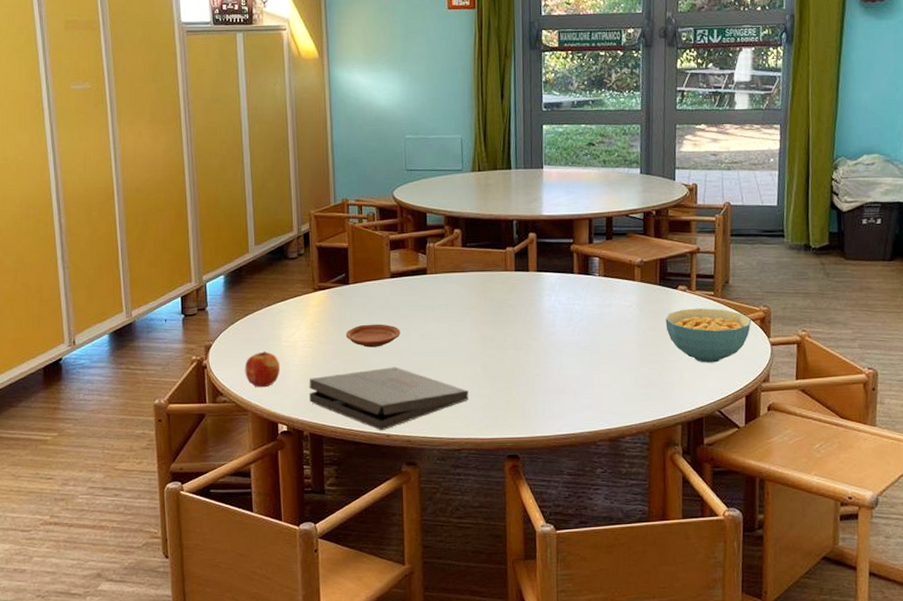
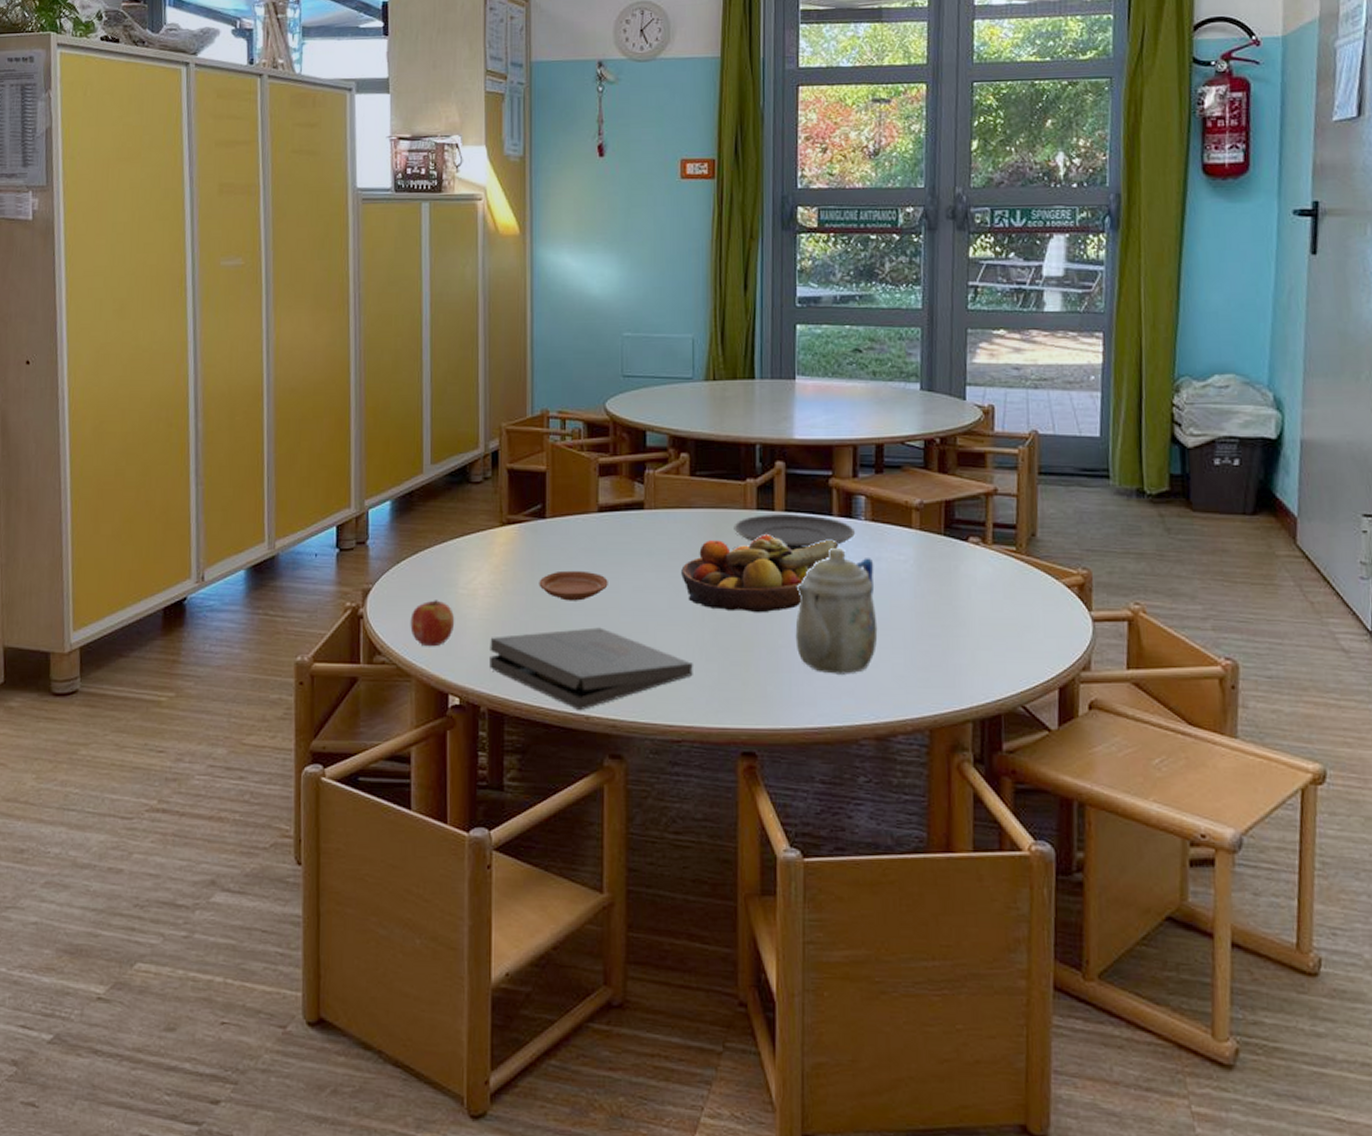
fruit bowl: none [457,290,578,351] -> present [681,534,838,613]
plate: none [497,273,591,300] -> present [734,514,855,548]
teapot: none [546,298,610,394] -> present [795,548,878,674]
cereal bowl: present [665,308,752,363] -> none [952,568,1067,641]

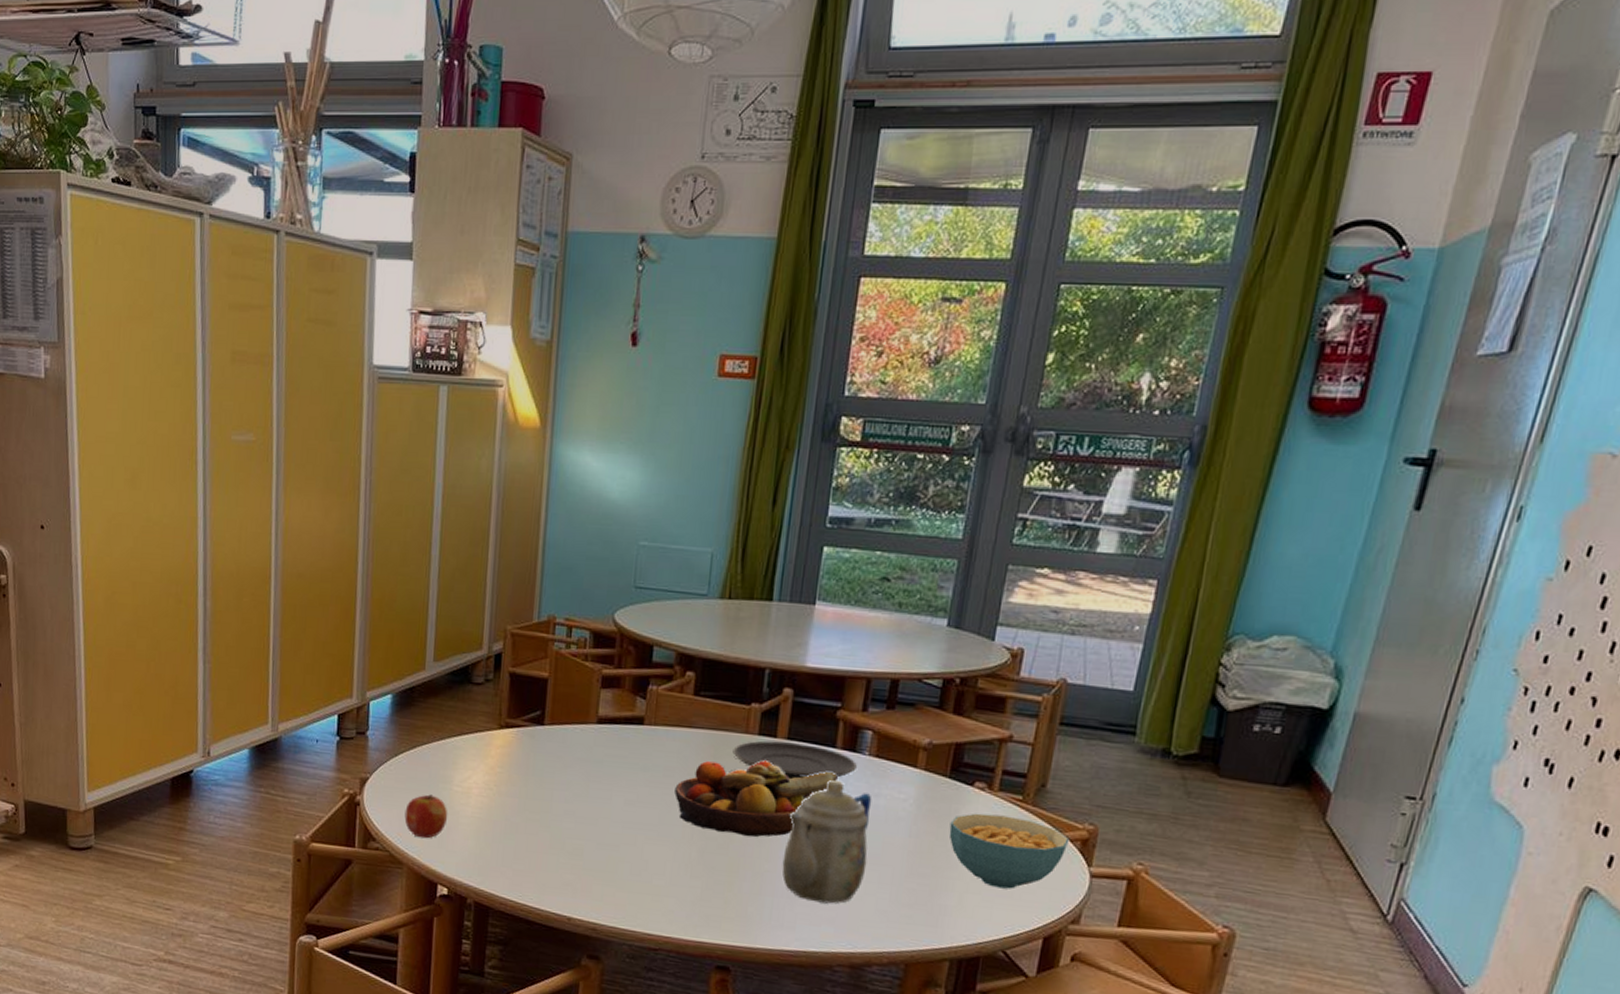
pizza box: present [489,627,693,711] -> none [478,834,677,912]
plate: present [539,570,608,601] -> none [532,777,601,809]
cereal bowl: none [952,568,1067,641] -> present [949,813,1070,889]

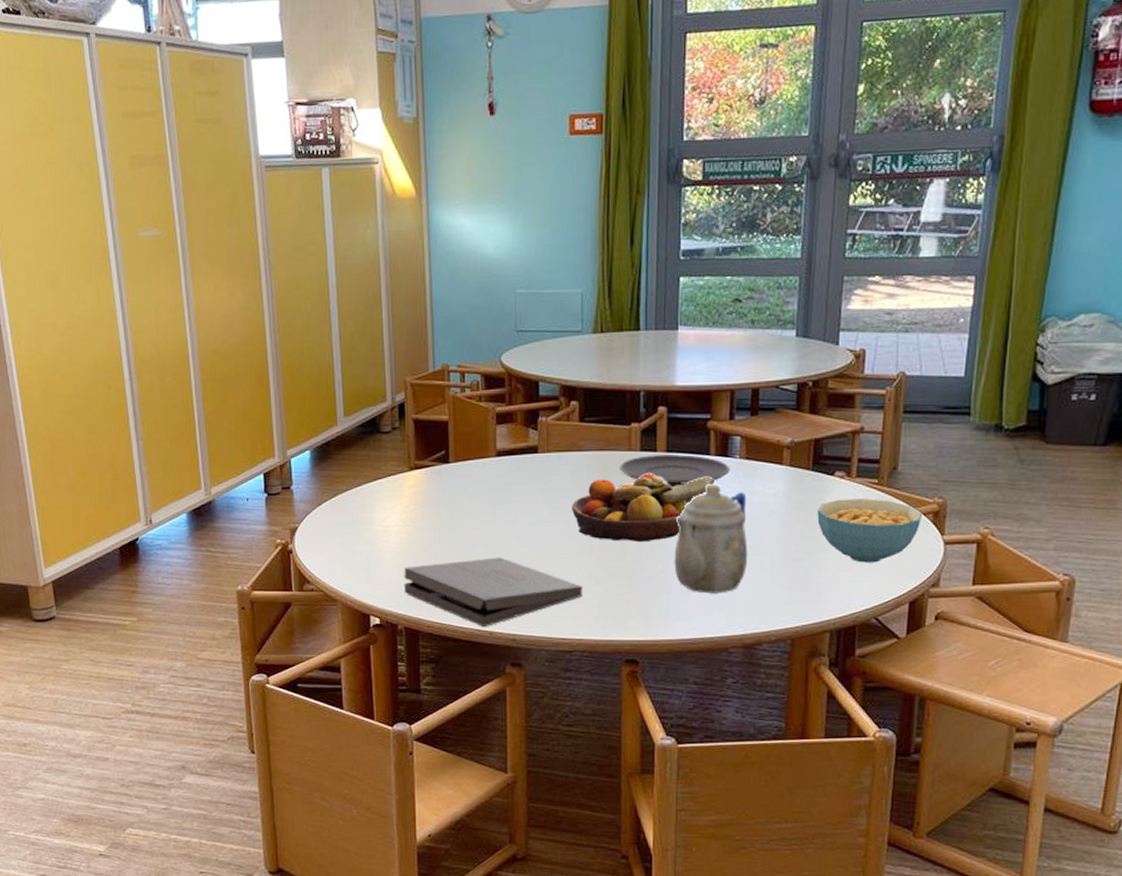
apple: present [404,794,448,839] -> none [333,536,373,576]
pizza box: none [478,834,677,912] -> present [404,557,583,628]

